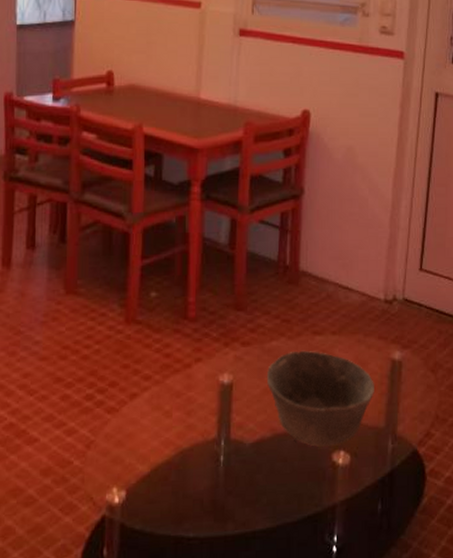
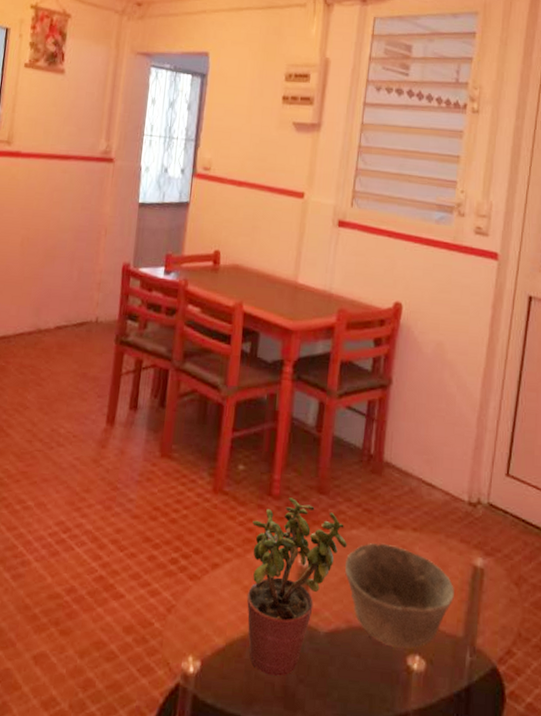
potted plant: none [168,318,268,493] -> present [246,498,347,676]

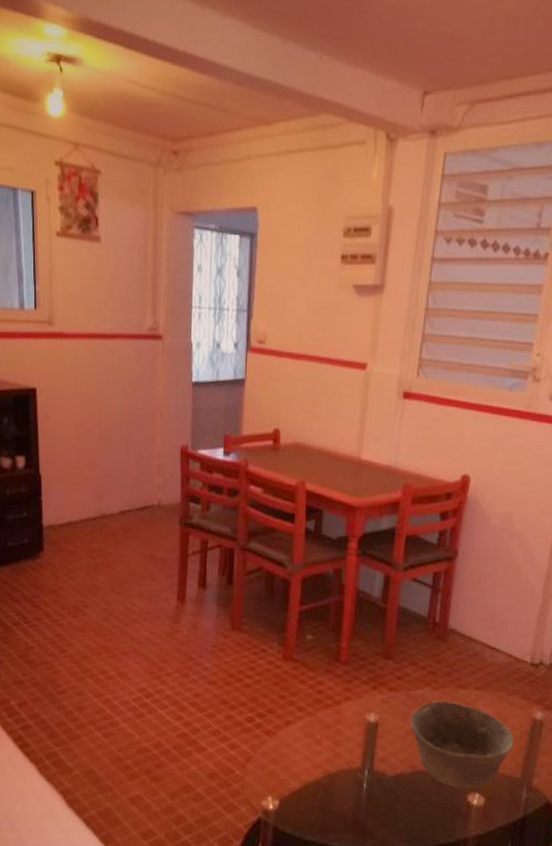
potted plant: present [246,498,347,676] -> none [318,663,412,811]

